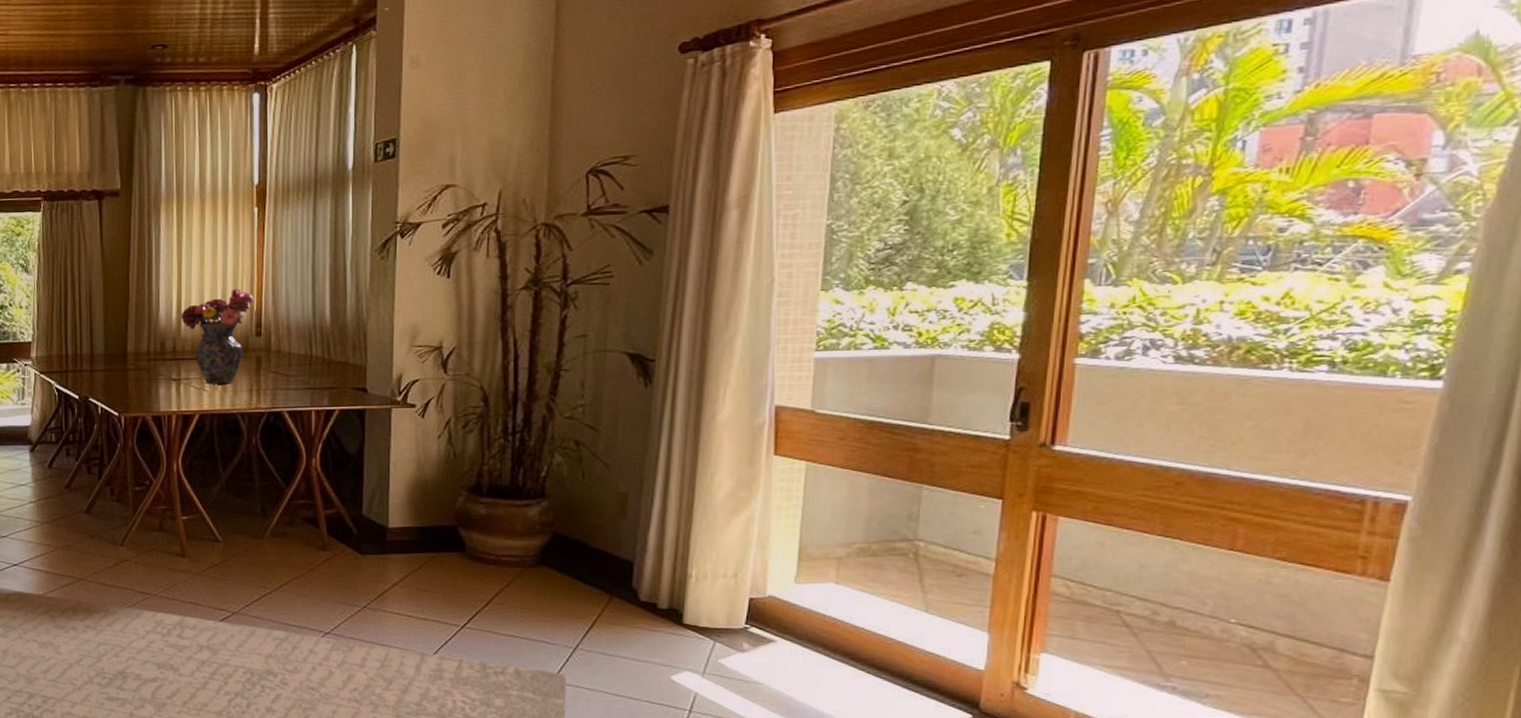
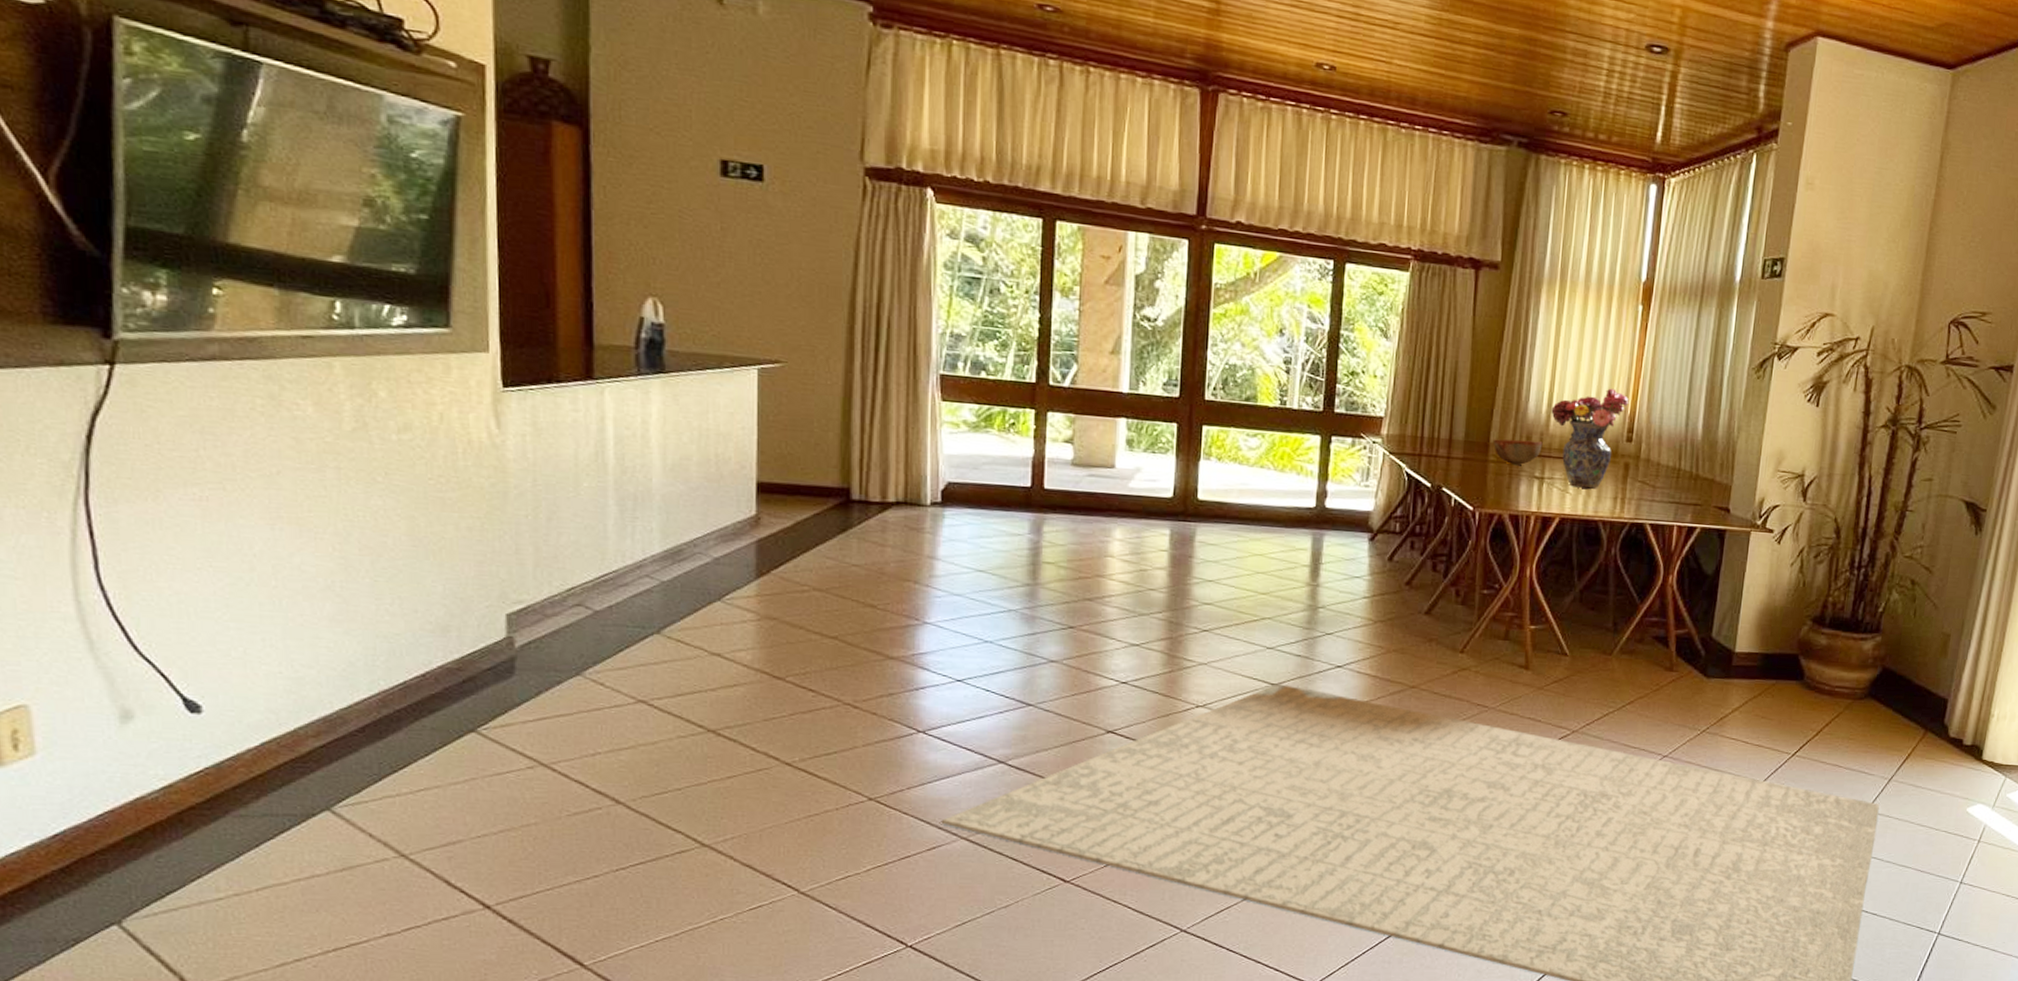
bowl: none [131,346,176,371] -> present [1493,439,1543,466]

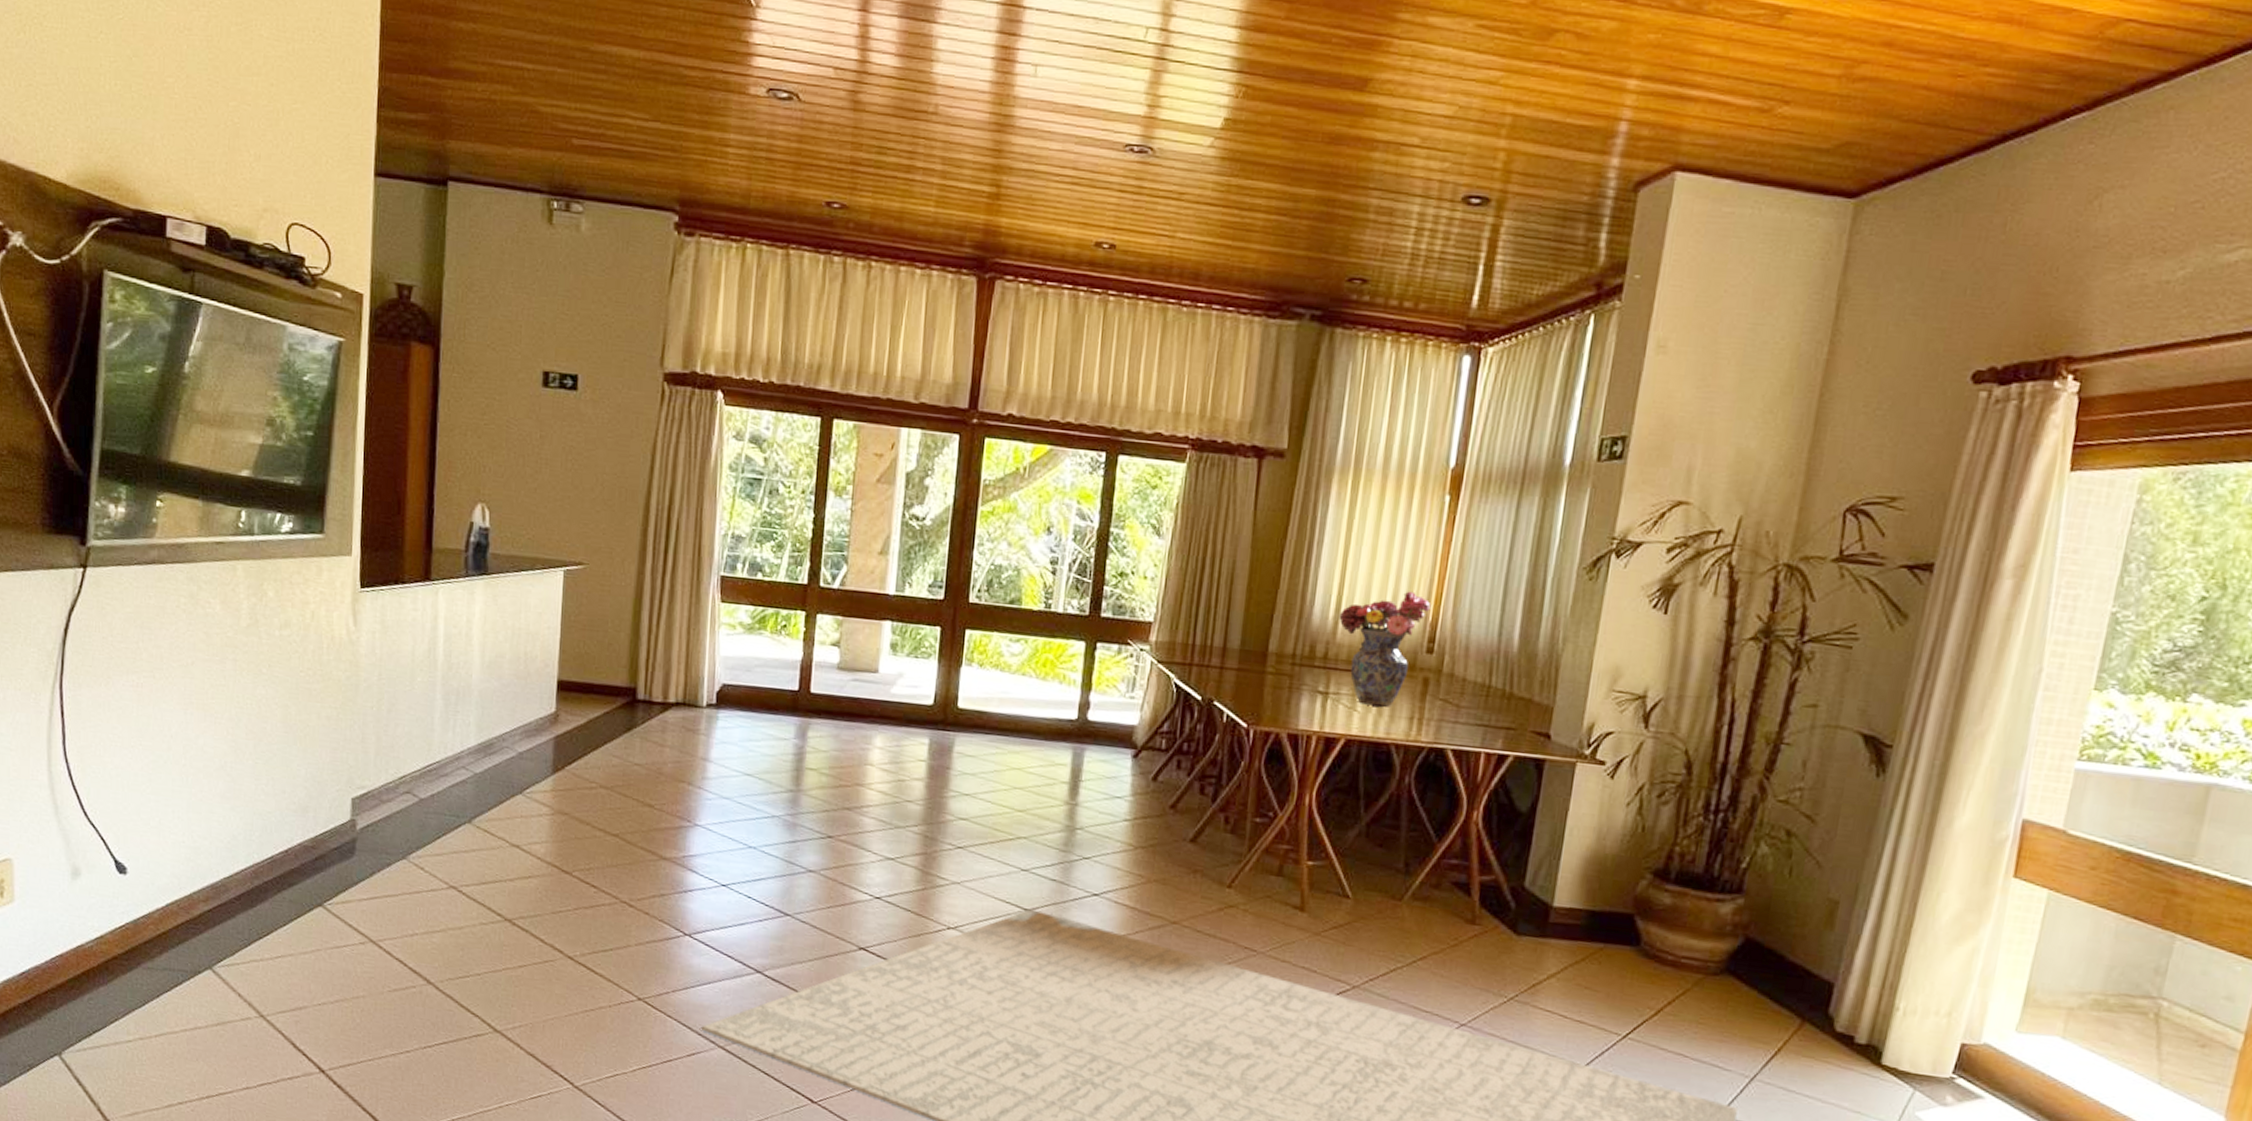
bowl: present [1493,439,1543,466] -> none [1272,648,1329,678]

